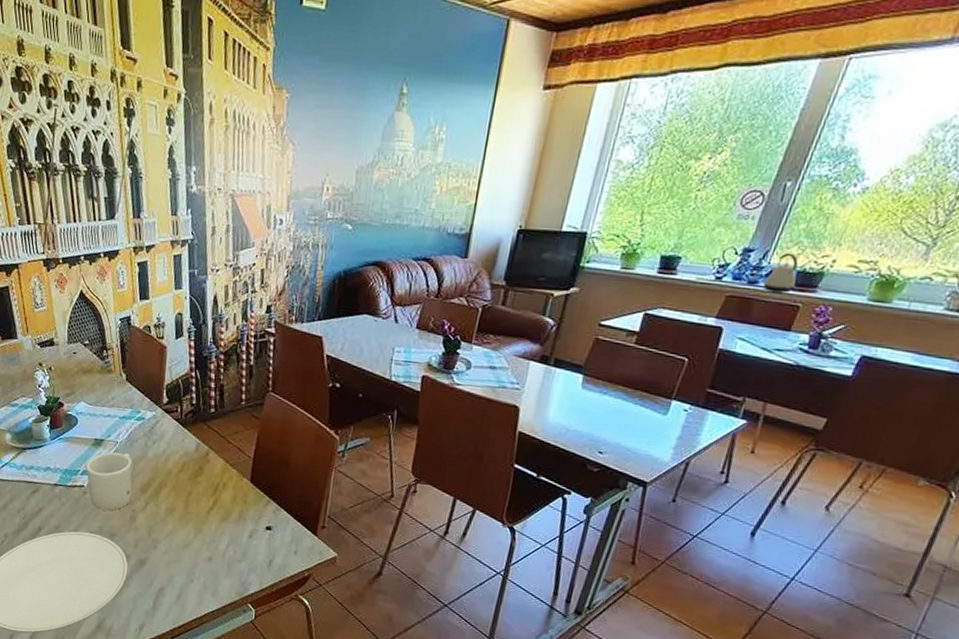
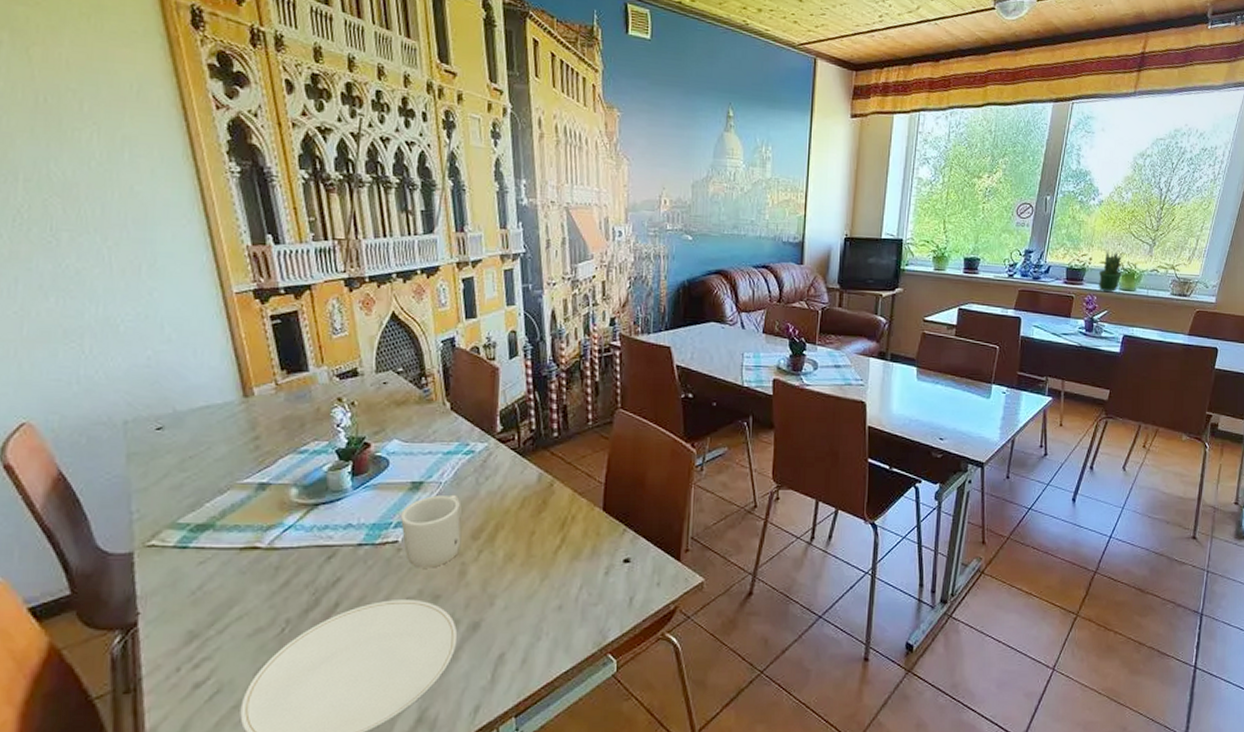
kettle: present [763,252,799,293] -> none [1045,253,1068,286]
planter: none [837,250,887,303] -> present [1098,250,1126,292]

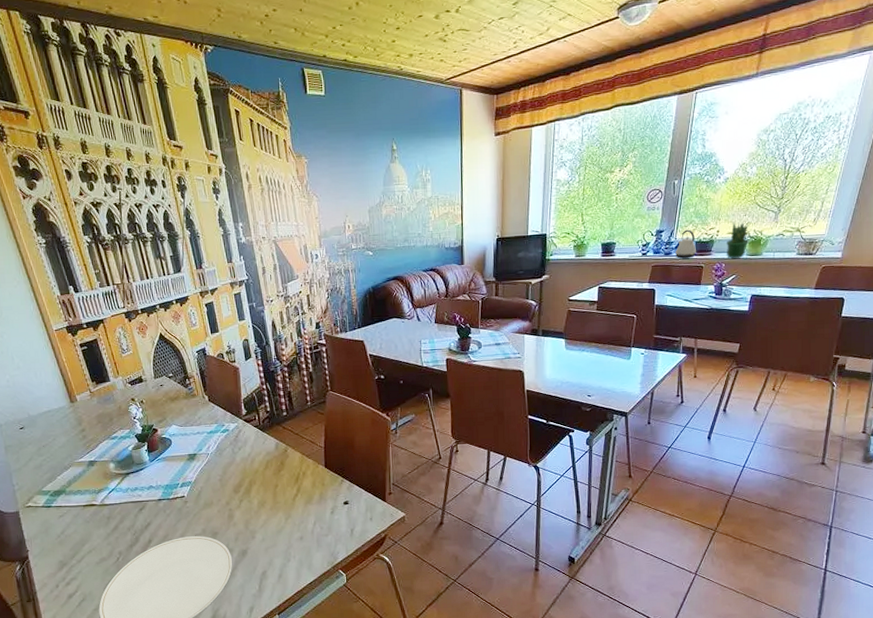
mug: present [400,494,462,568] -> none [184,461,228,514]
kettle: none [1045,253,1068,286] -> present [675,229,697,259]

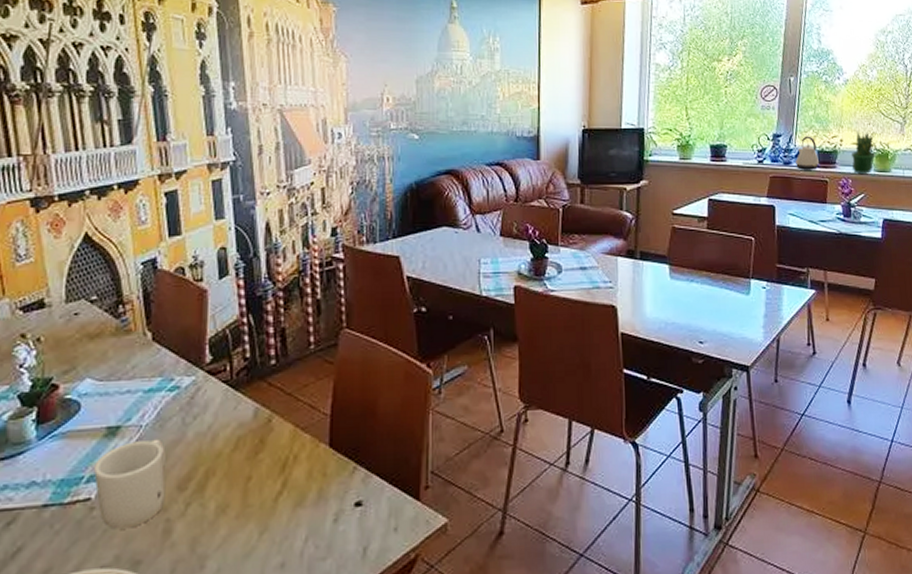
mug: none [184,461,228,514] -> present [94,439,166,530]

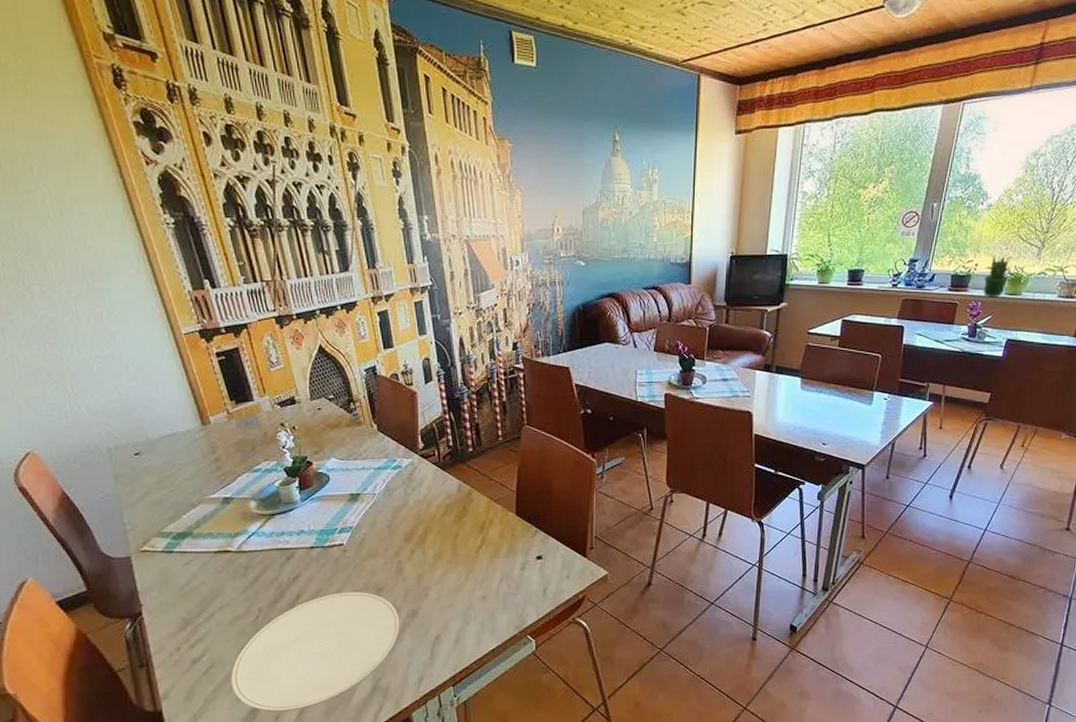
mug: present [94,439,166,530] -> none [344,504,397,566]
kettle: present [796,136,820,170] -> none [929,260,952,293]

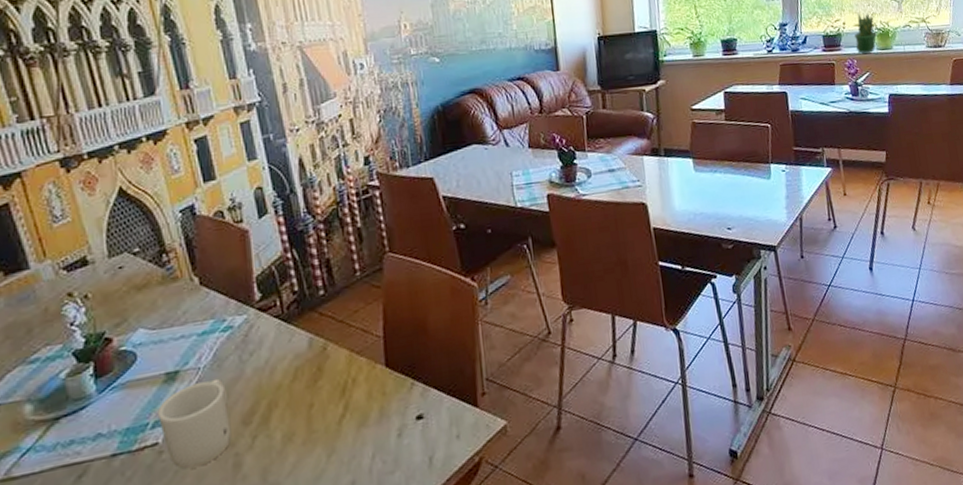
mug: none [344,504,397,566] -> present [158,378,232,470]

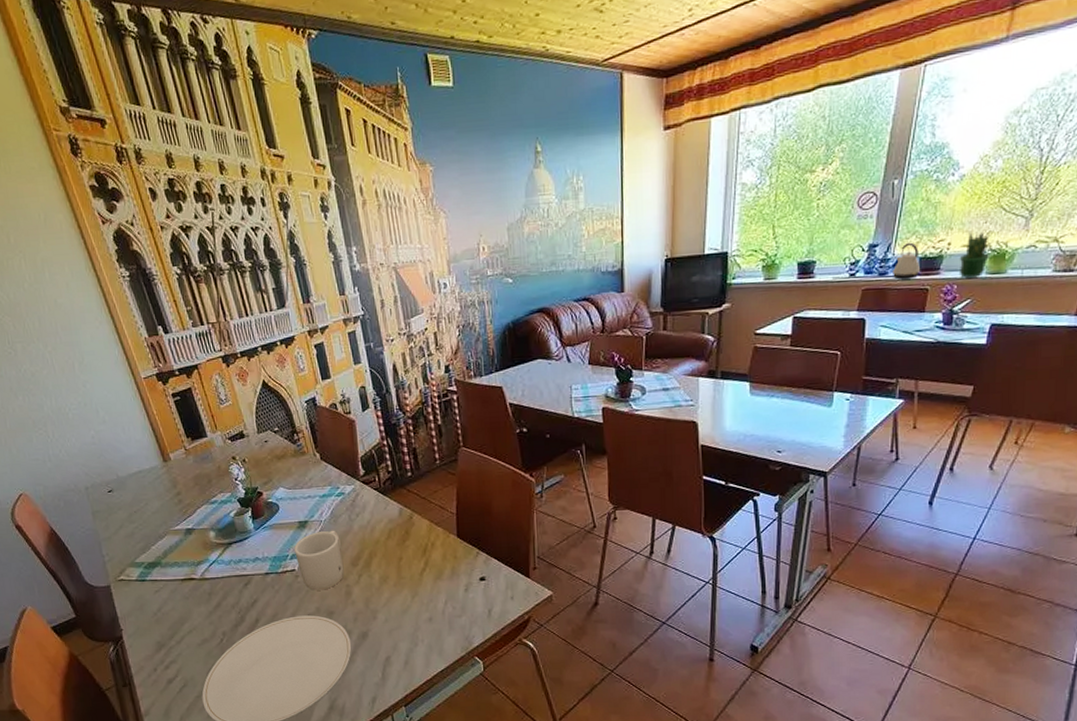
kettle: none [803,22,826,55] -> present [893,242,921,280]

